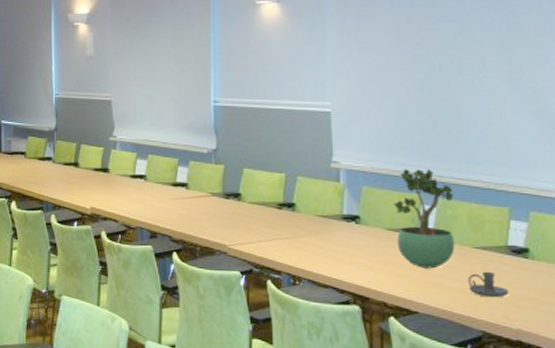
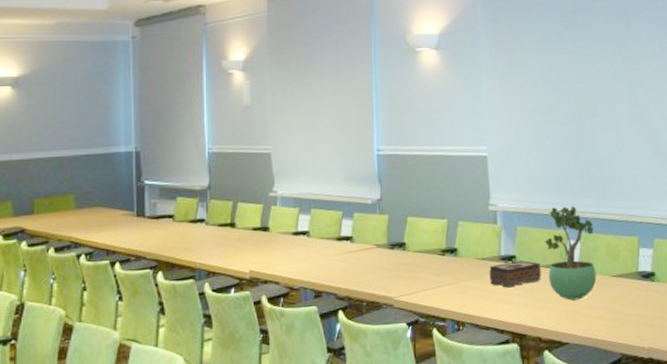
tissue box: none [330,221,388,248] -> present [489,260,541,288]
candle holder: present [468,271,509,298] -> none [608,297,641,321]

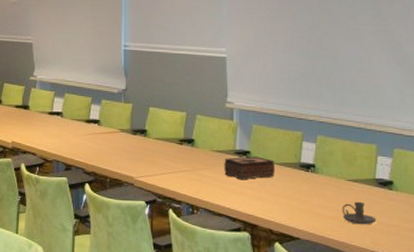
potted plant: present [544,205,597,301] -> none [279,109,331,199]
candle holder: none [608,297,641,321] -> present [342,201,376,225]

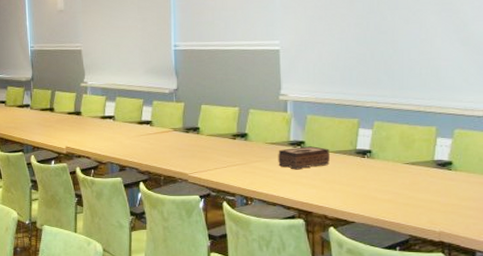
candle holder: present [342,201,376,225] -> none [398,183,434,206]

